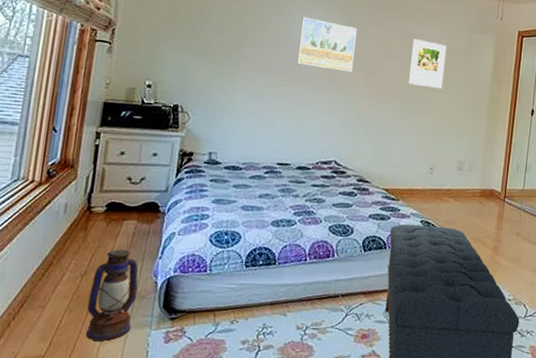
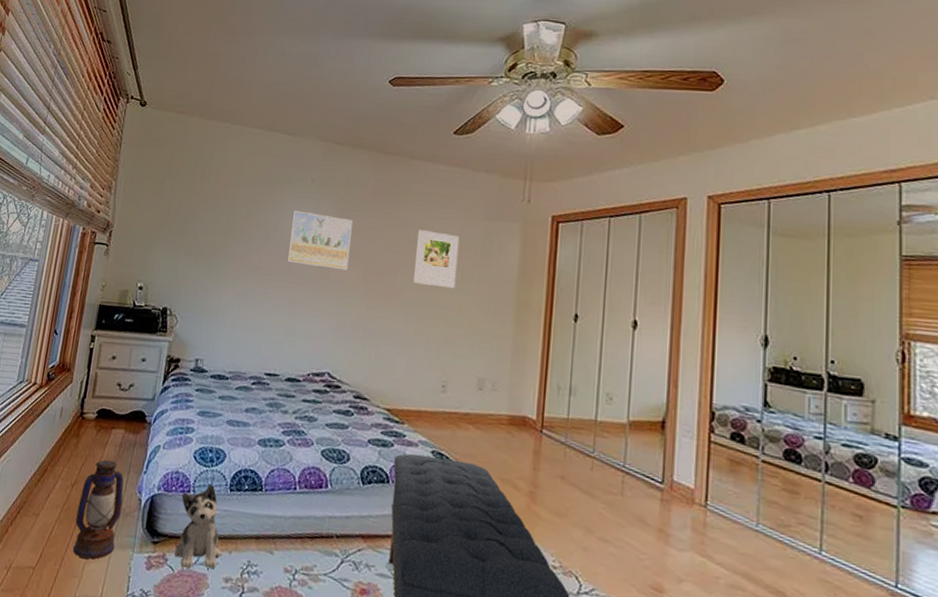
plush toy: none [192,262,238,338] -> present [173,483,221,569]

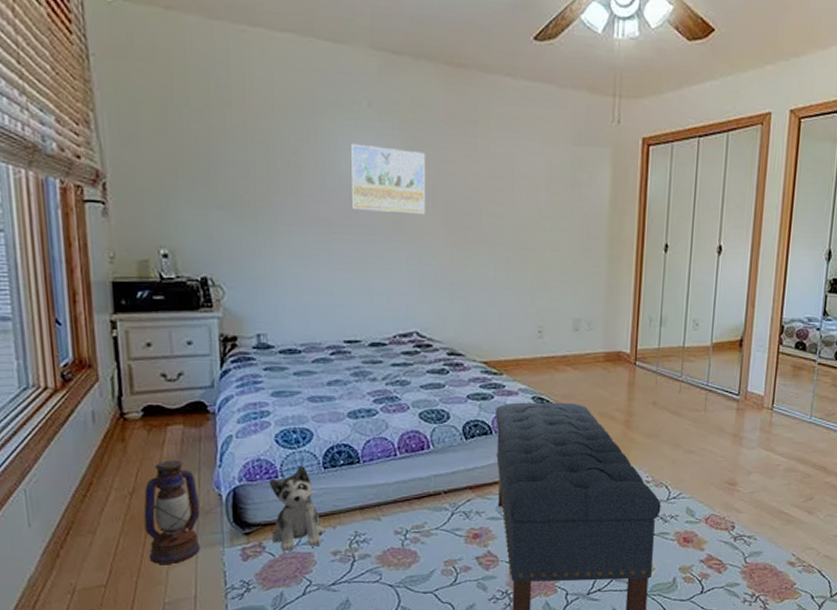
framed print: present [413,230,460,288] -> none [501,161,548,226]

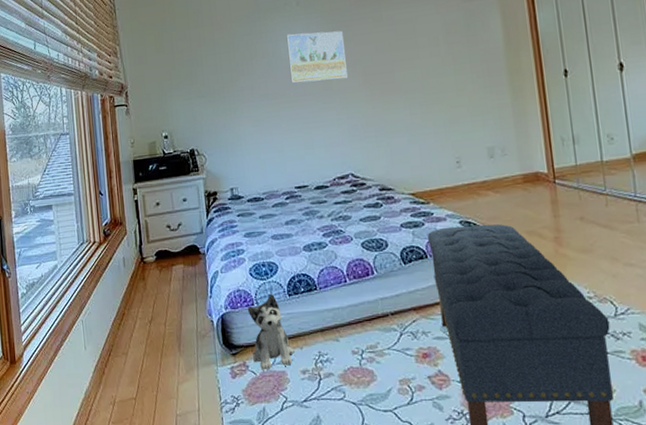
lantern: present [143,460,201,564] -> none [159,293,200,381]

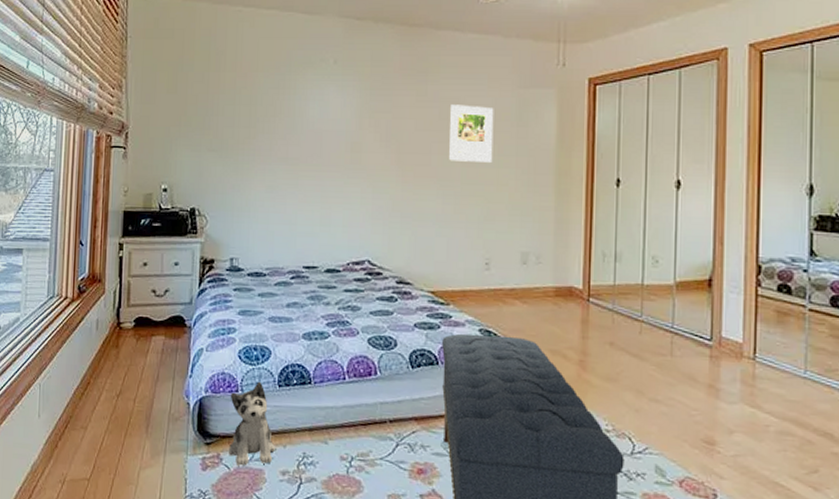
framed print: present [286,30,348,83] -> none [315,94,381,154]
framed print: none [405,23,450,76] -> present [449,104,494,162]

